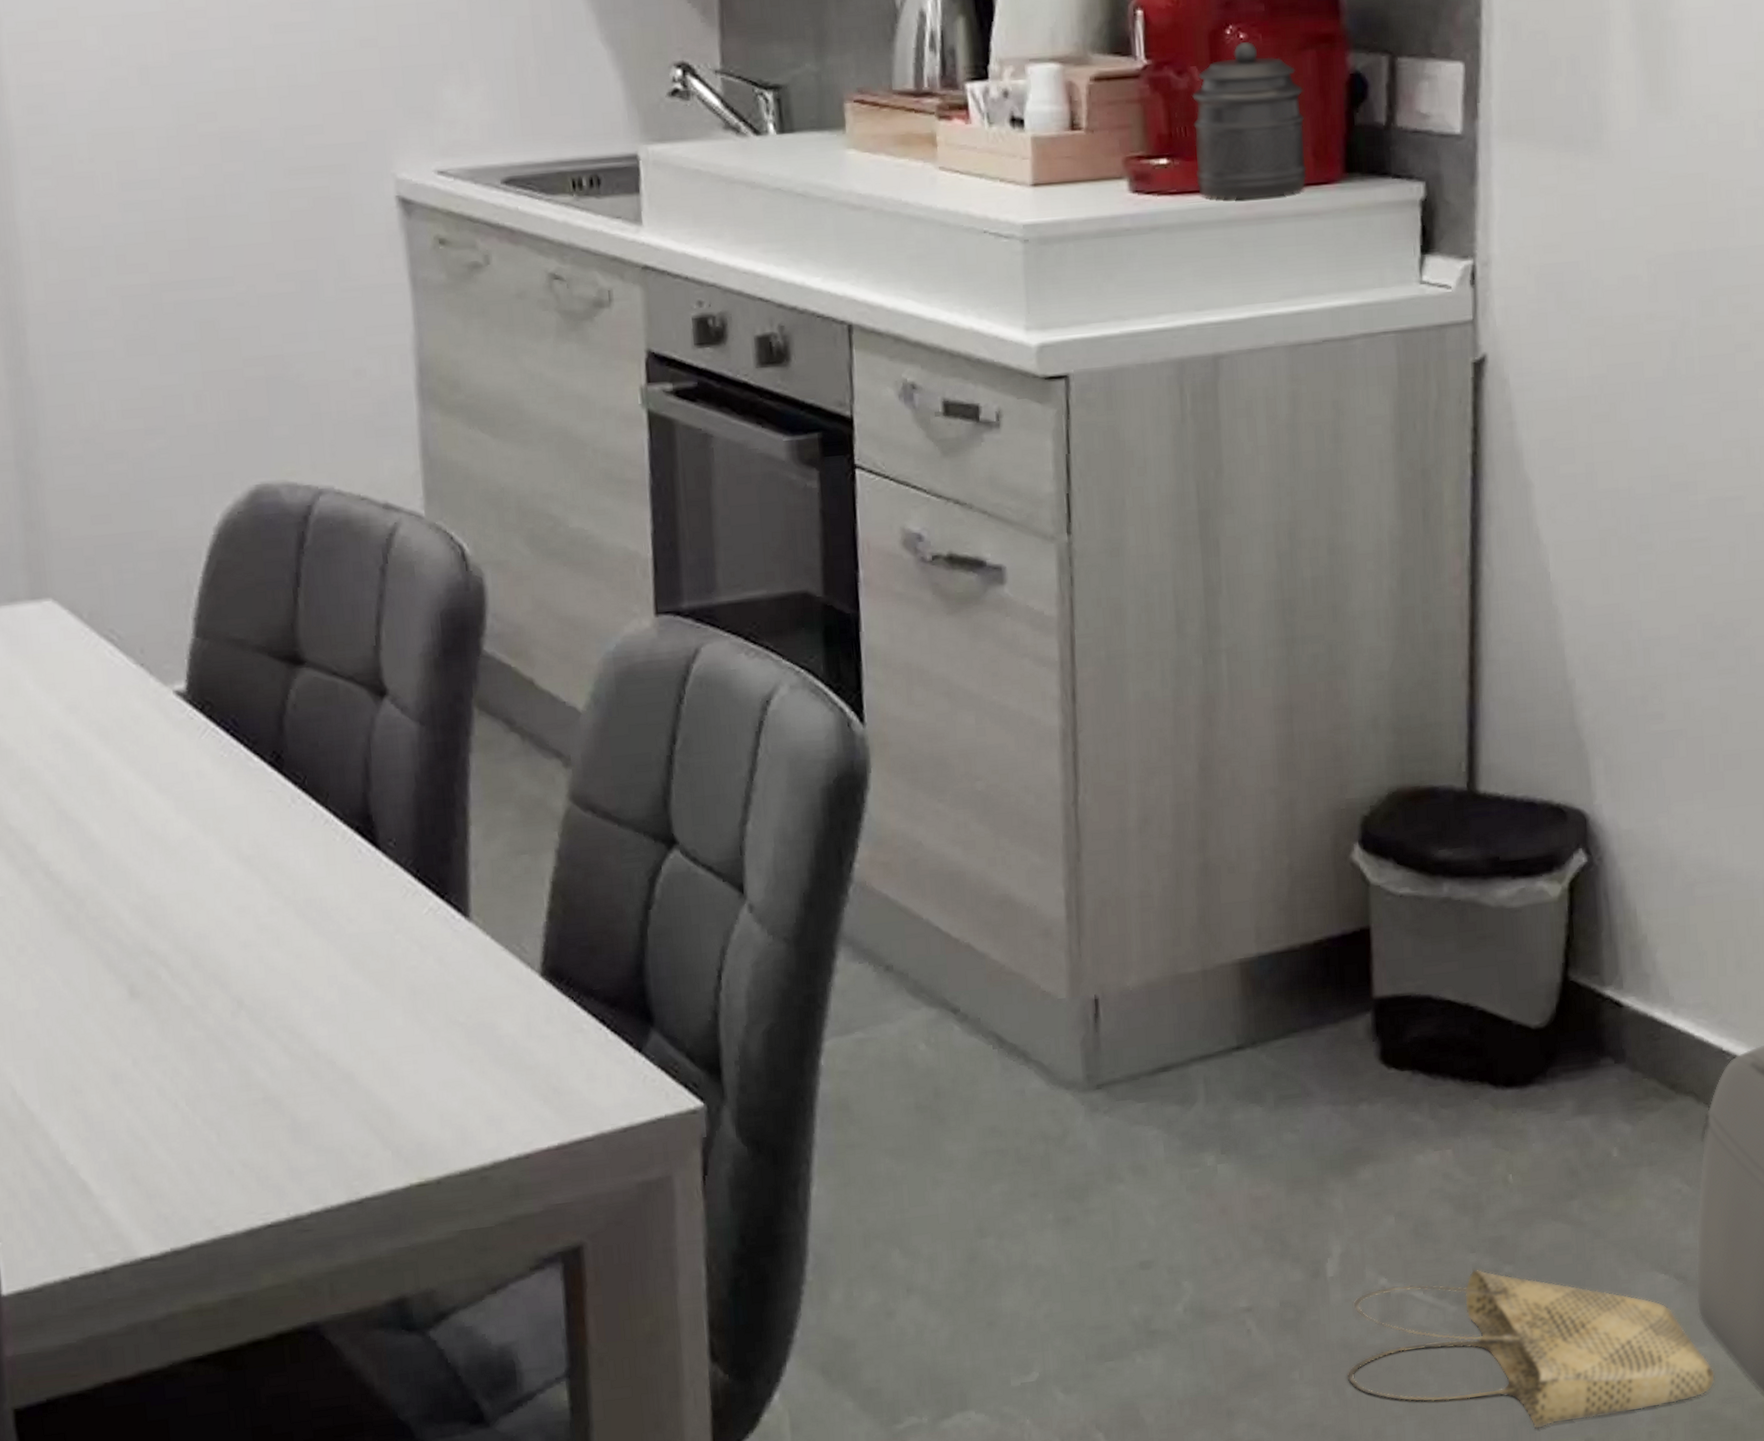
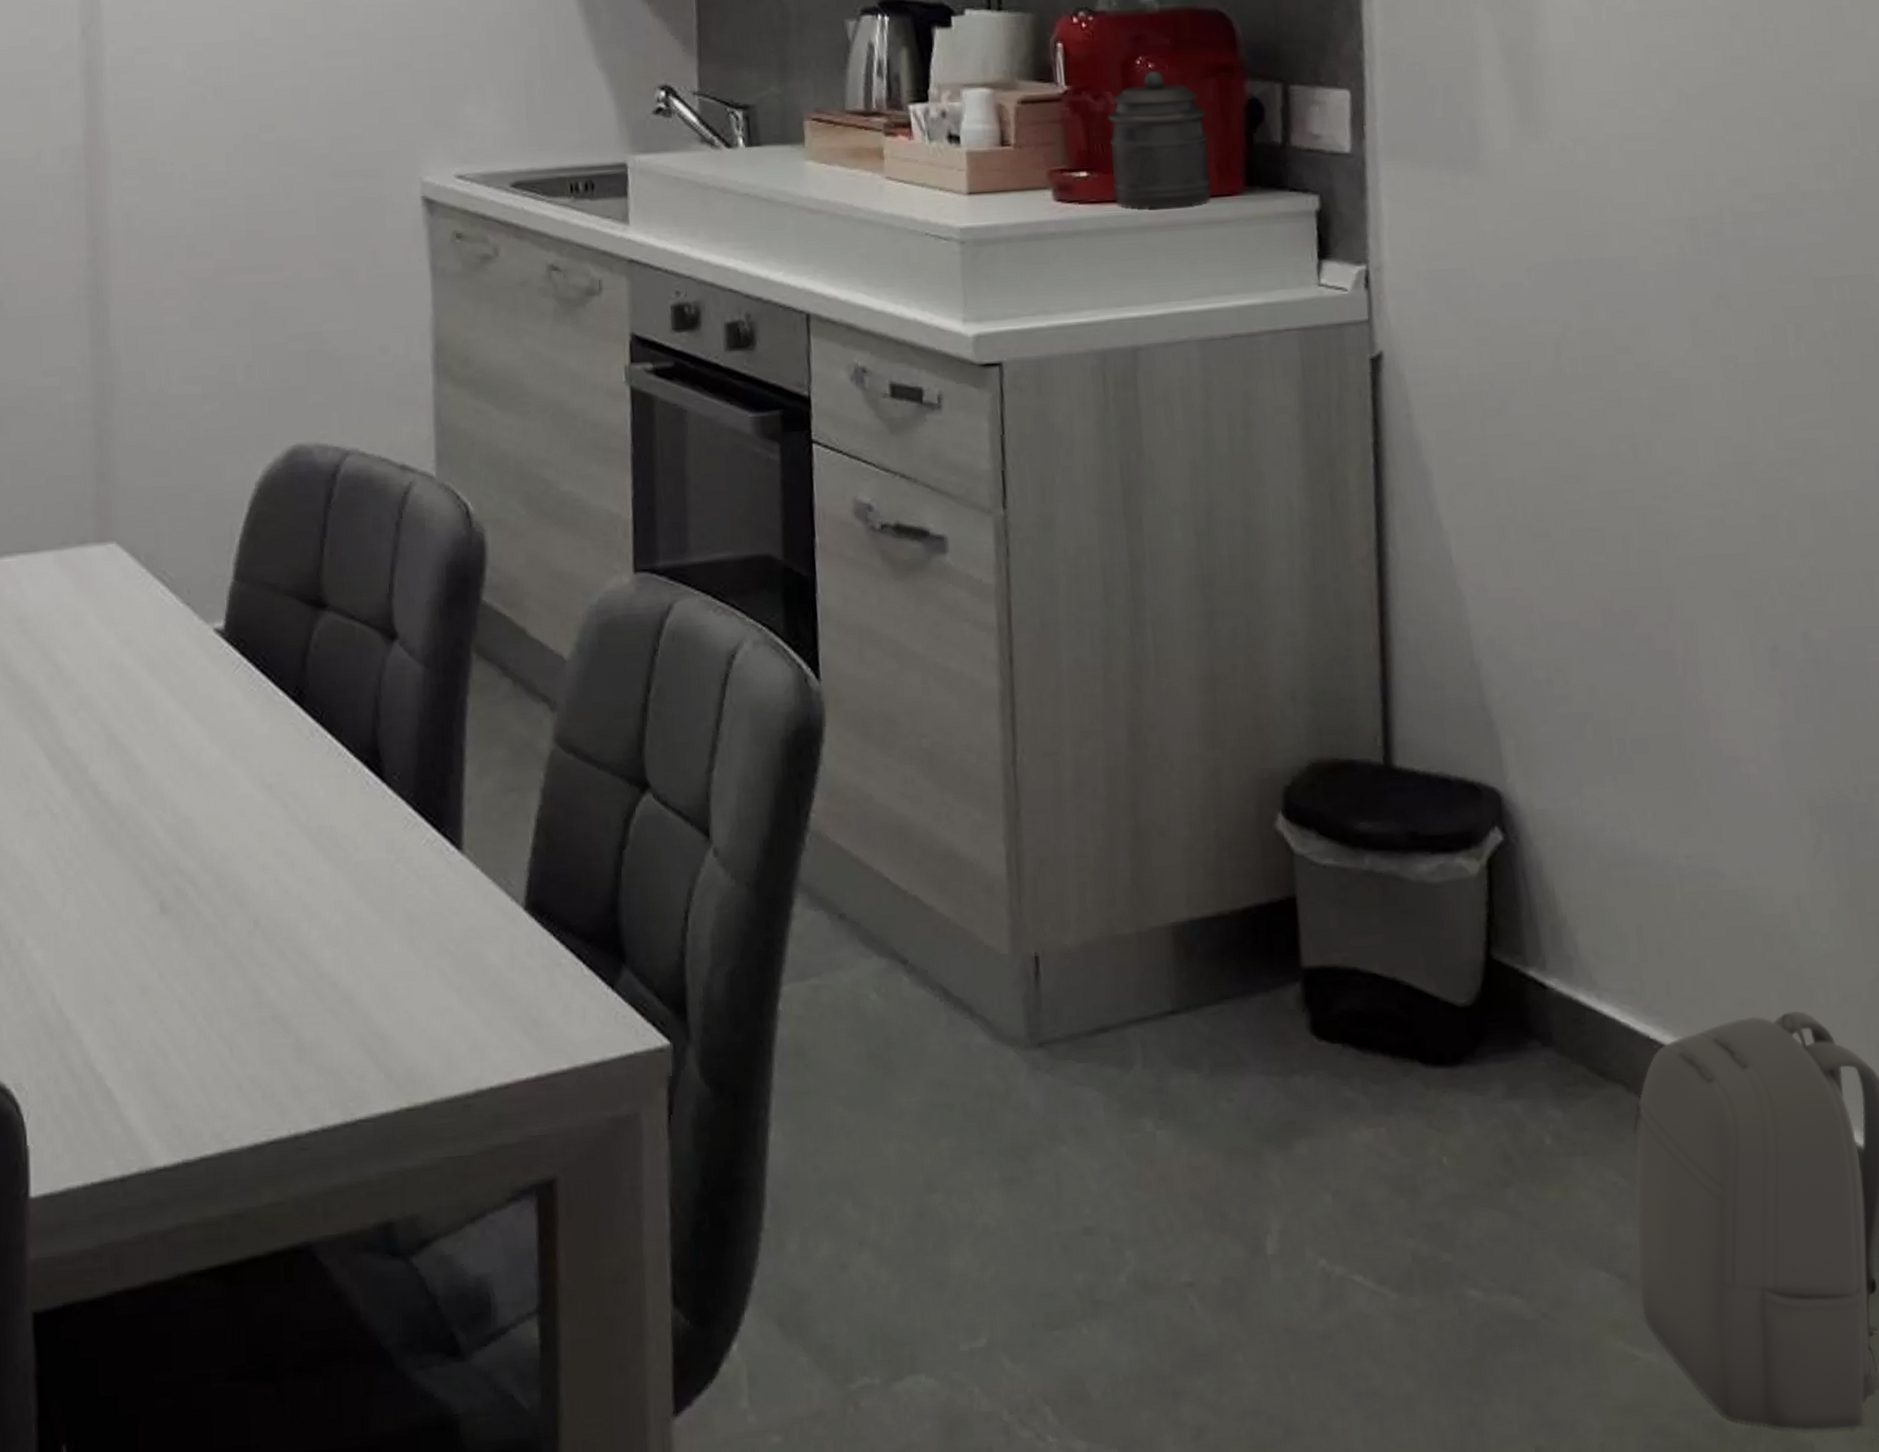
shopping bag: present [1347,1269,1715,1429] -> none [1290,1255,1665,1432]

